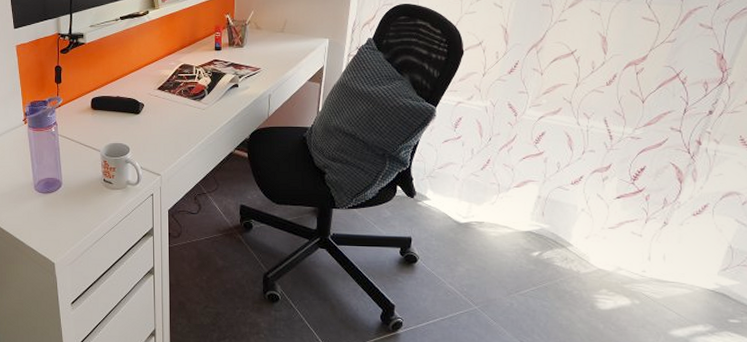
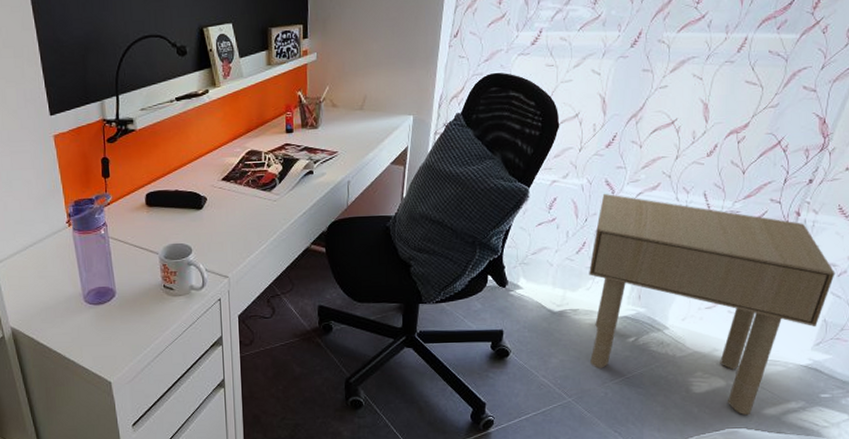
side table: none [493,115,740,335] -> present [589,193,835,416]

